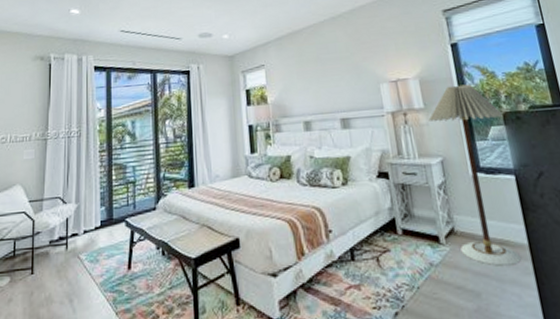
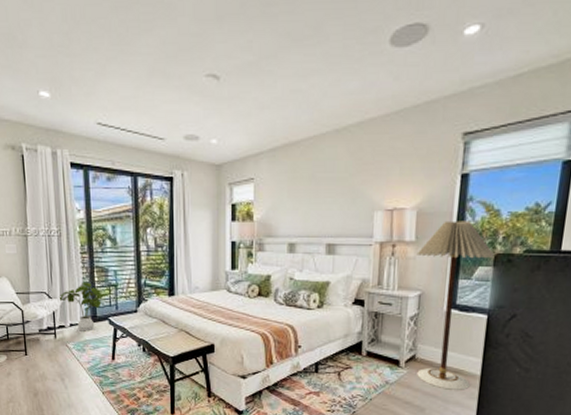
house plant: none [74,181,127,238] -> present [59,282,109,332]

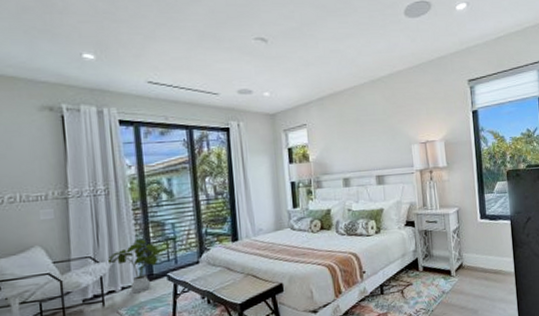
floor lamp: present [416,220,496,390] -> none [449,146,508,290]

